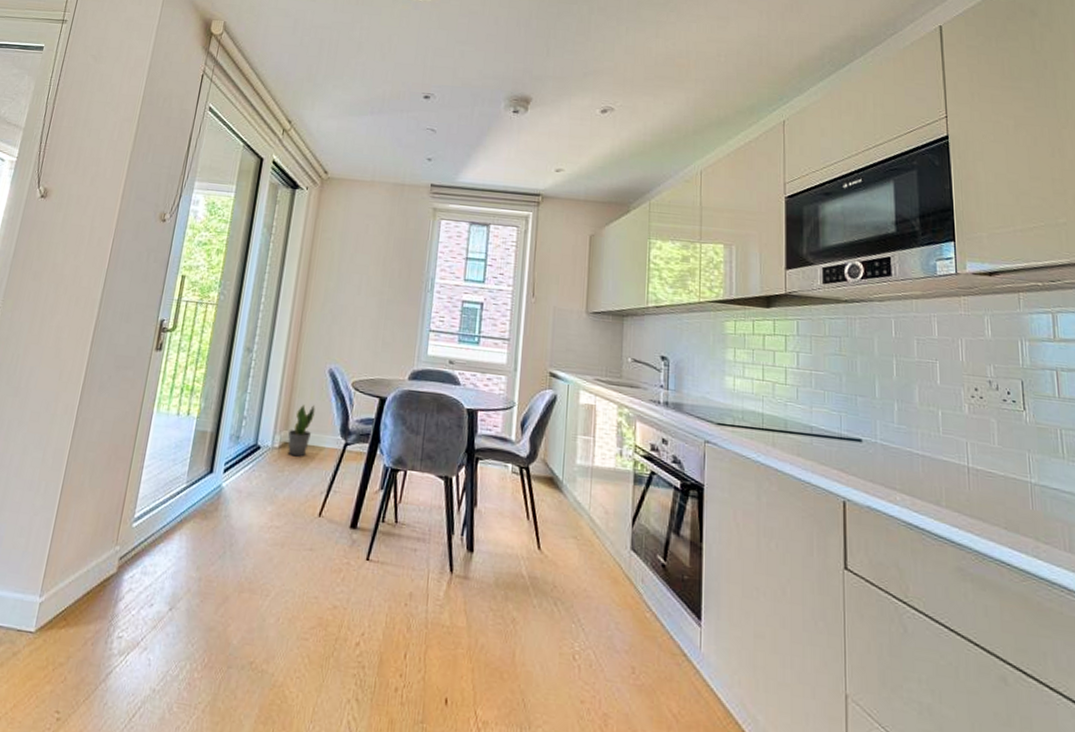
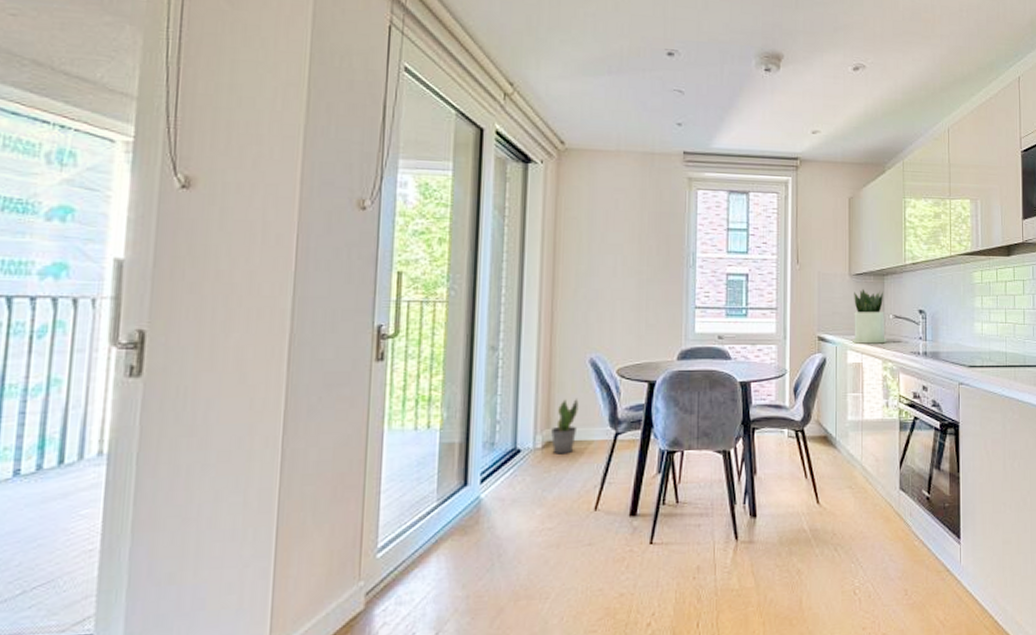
planter: none [585,328,625,388] -> present [851,289,888,344]

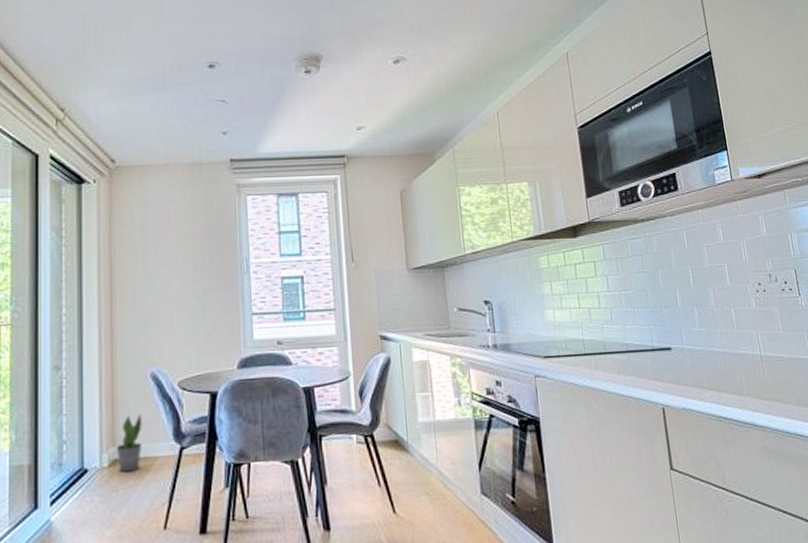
planter: present [851,289,888,344] -> none [414,283,454,341]

